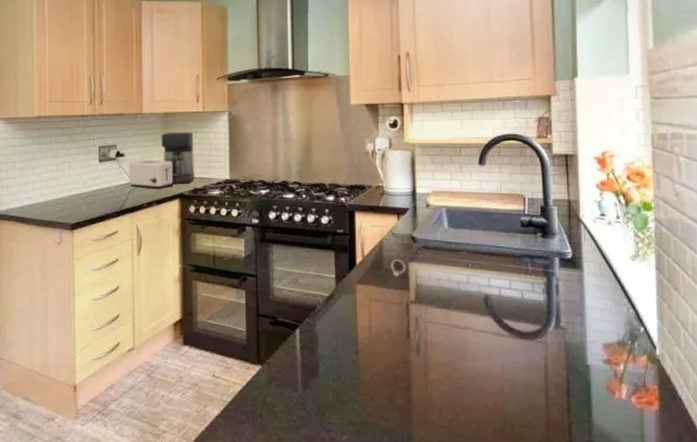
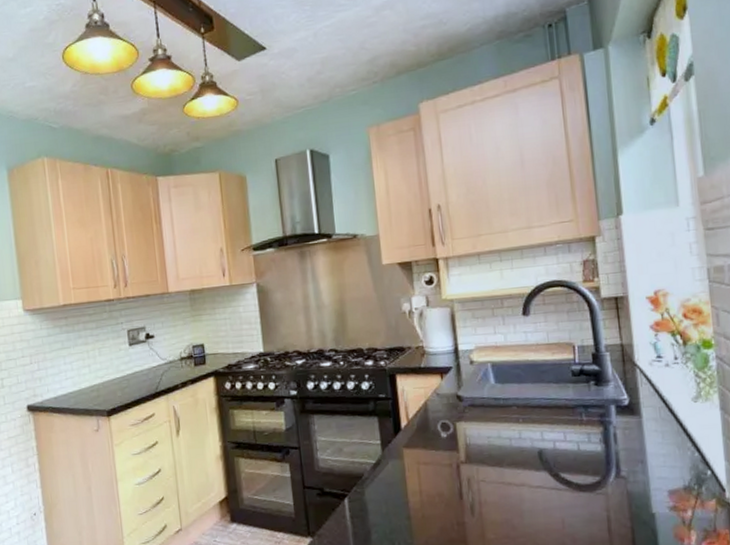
toaster: present [129,160,173,189] -> none [159,338,206,369]
coffee maker: present [161,132,194,184] -> none [189,307,228,362]

